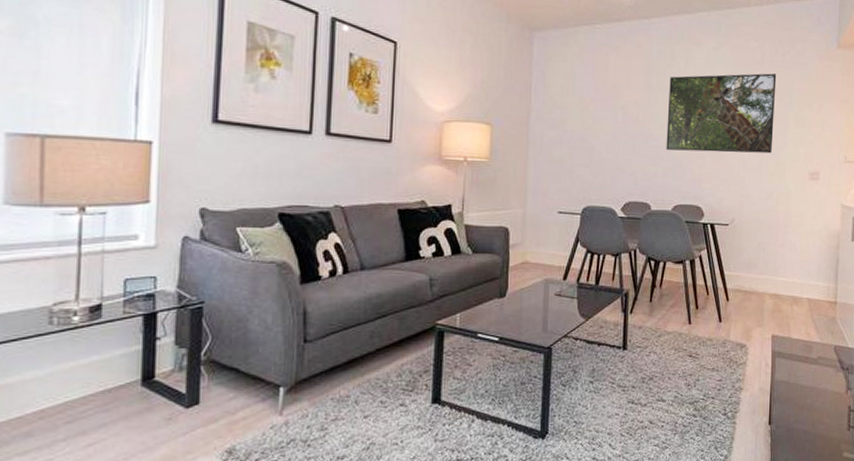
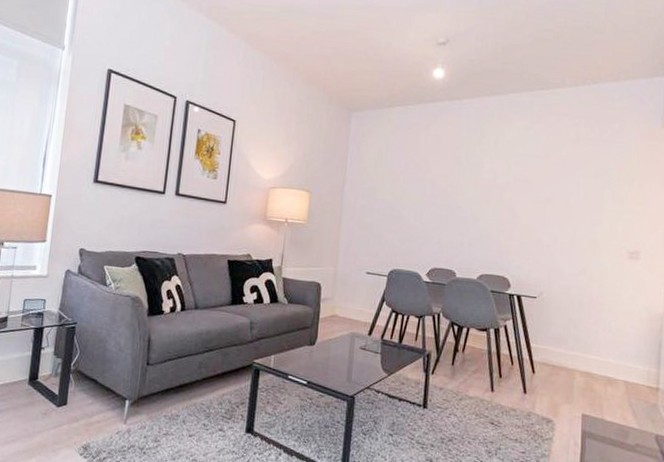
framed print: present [666,73,777,154] -> none [473,151,593,230]

